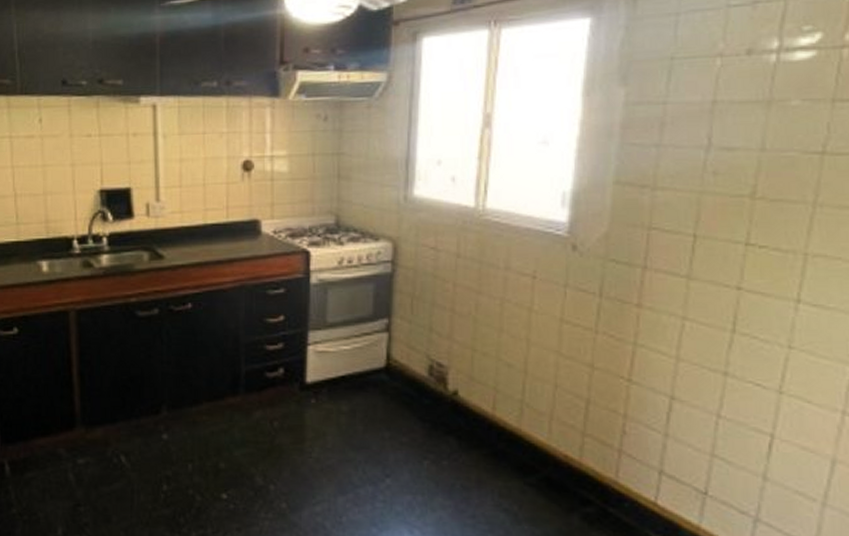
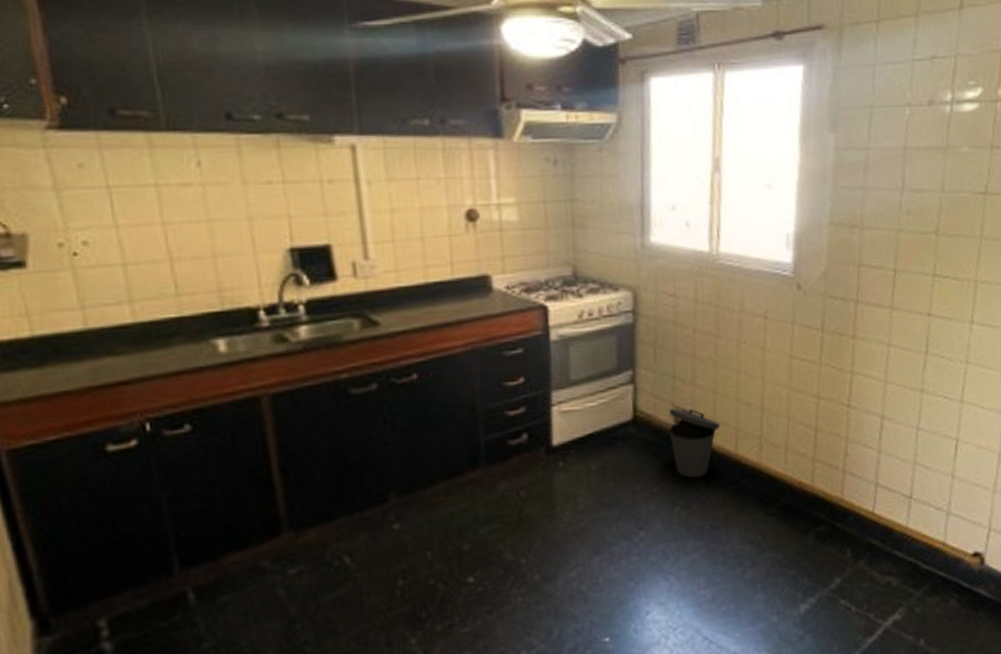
trash can: none [422,360,478,434] -> present [669,408,721,478]

